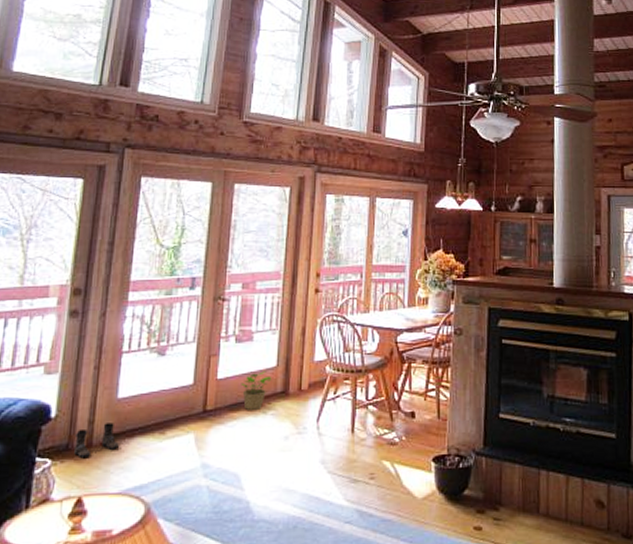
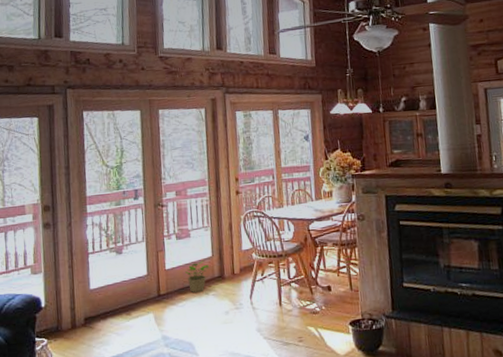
boots: present [74,422,120,457] -> none [62,308,98,336]

